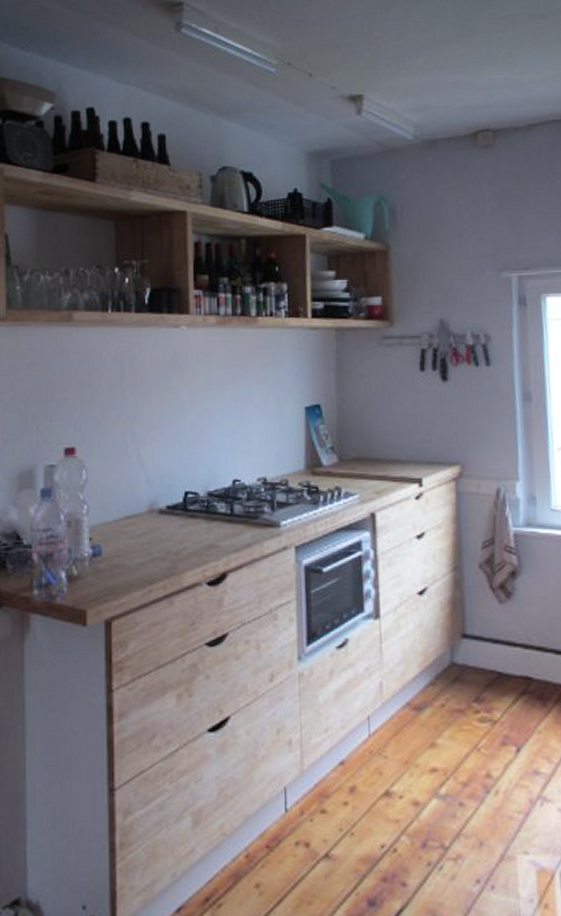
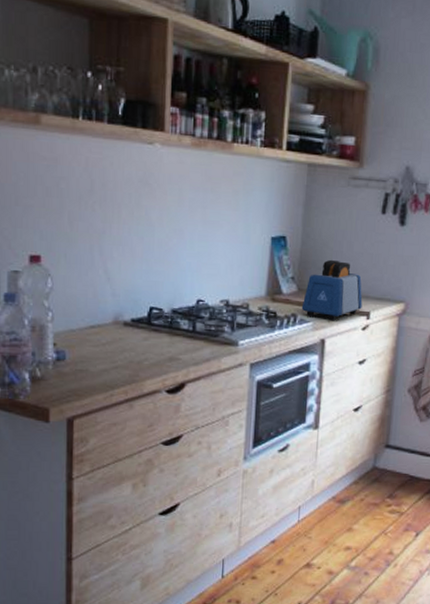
toaster: none [345,424,412,492] -> present [301,259,363,321]

